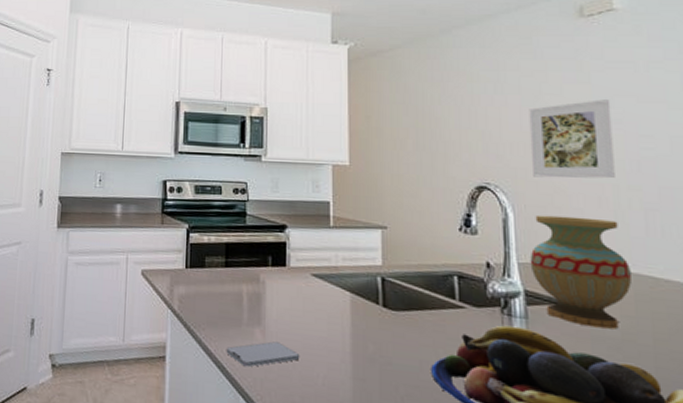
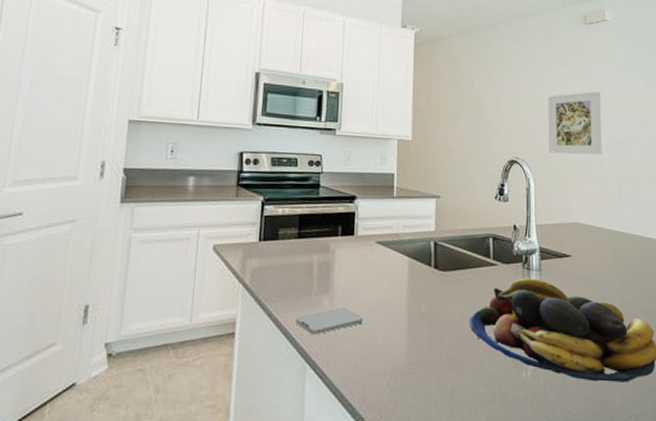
vase: present [529,215,632,329] -> none [544,184,609,275]

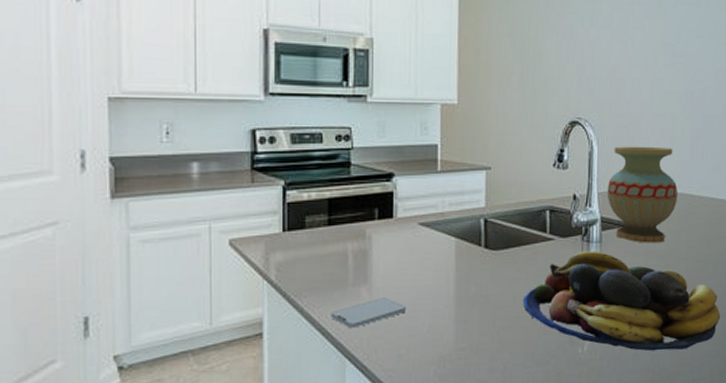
vase: none [544,184,609,275] -> present [607,146,678,243]
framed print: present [548,91,602,155] -> none [615,34,678,111]

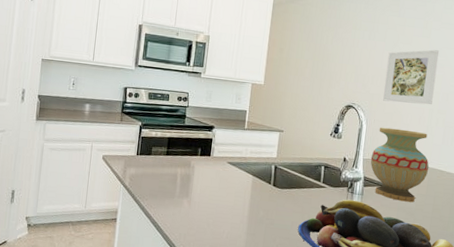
smartphone: present [331,298,407,329] -> none [161,208,213,226]
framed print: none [615,34,678,111] -> present [383,49,440,105]

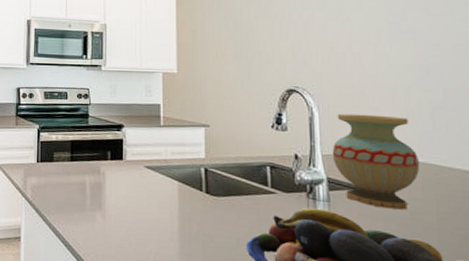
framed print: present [383,49,440,105] -> none [332,13,407,82]

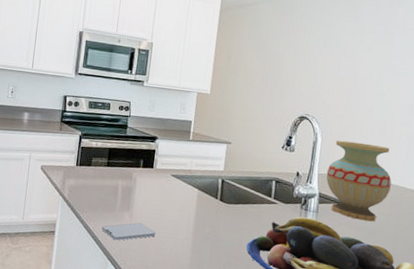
smartphone: none [72,223,135,246] -> present [101,223,156,241]

